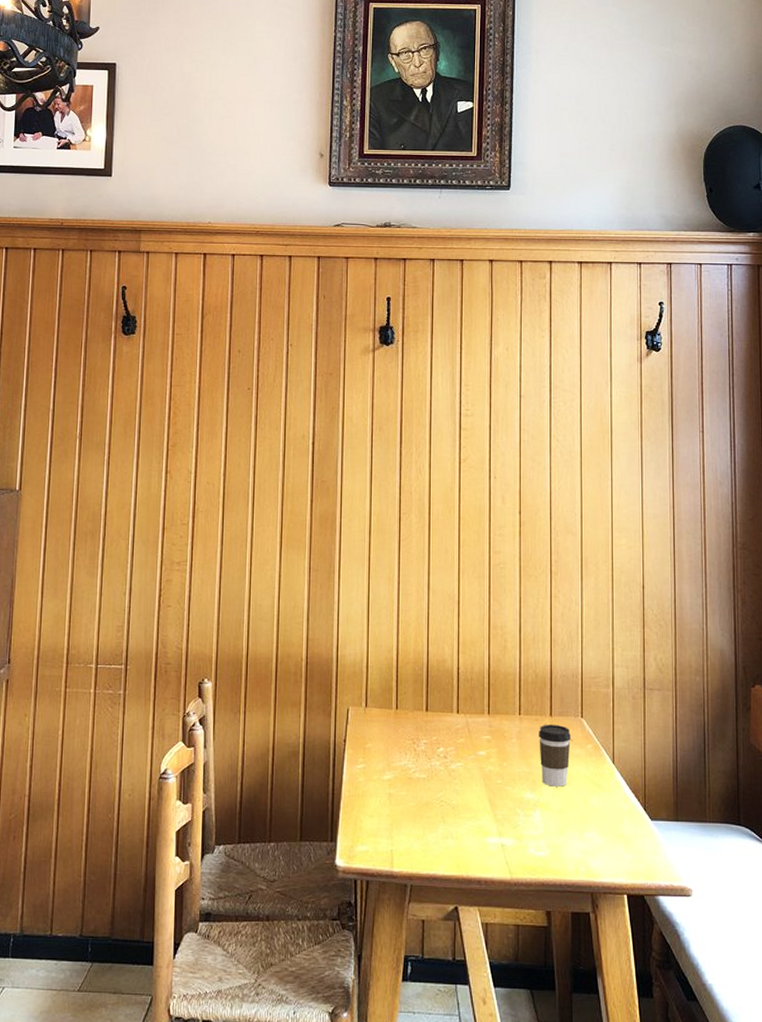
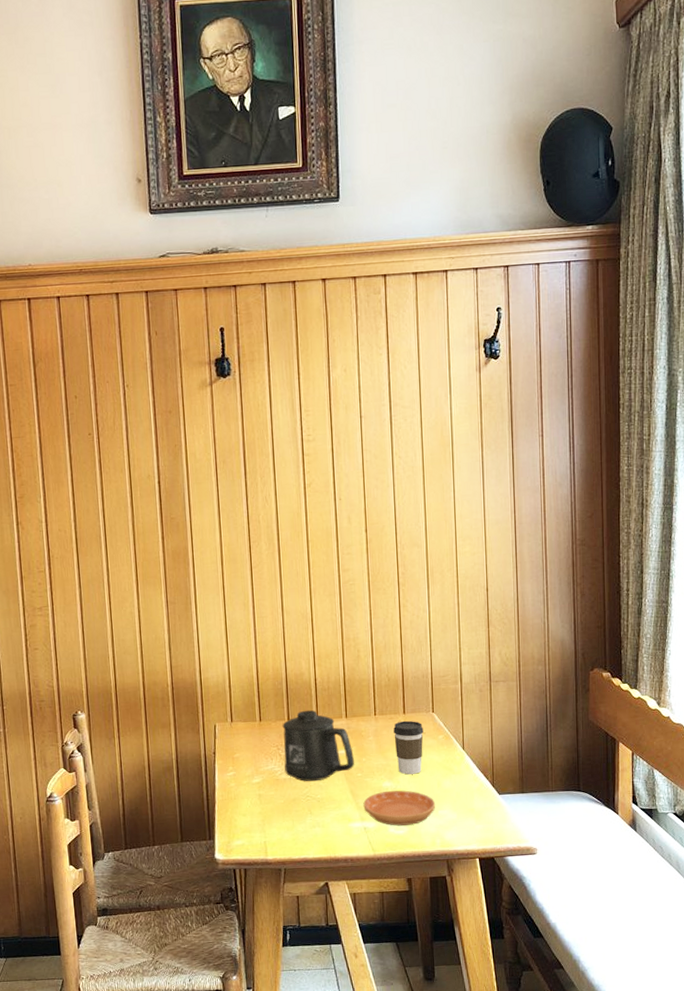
mug: none [419,701,494,785] -> present [282,710,354,782]
saucer: none [502,803,581,846] -> present [363,790,436,826]

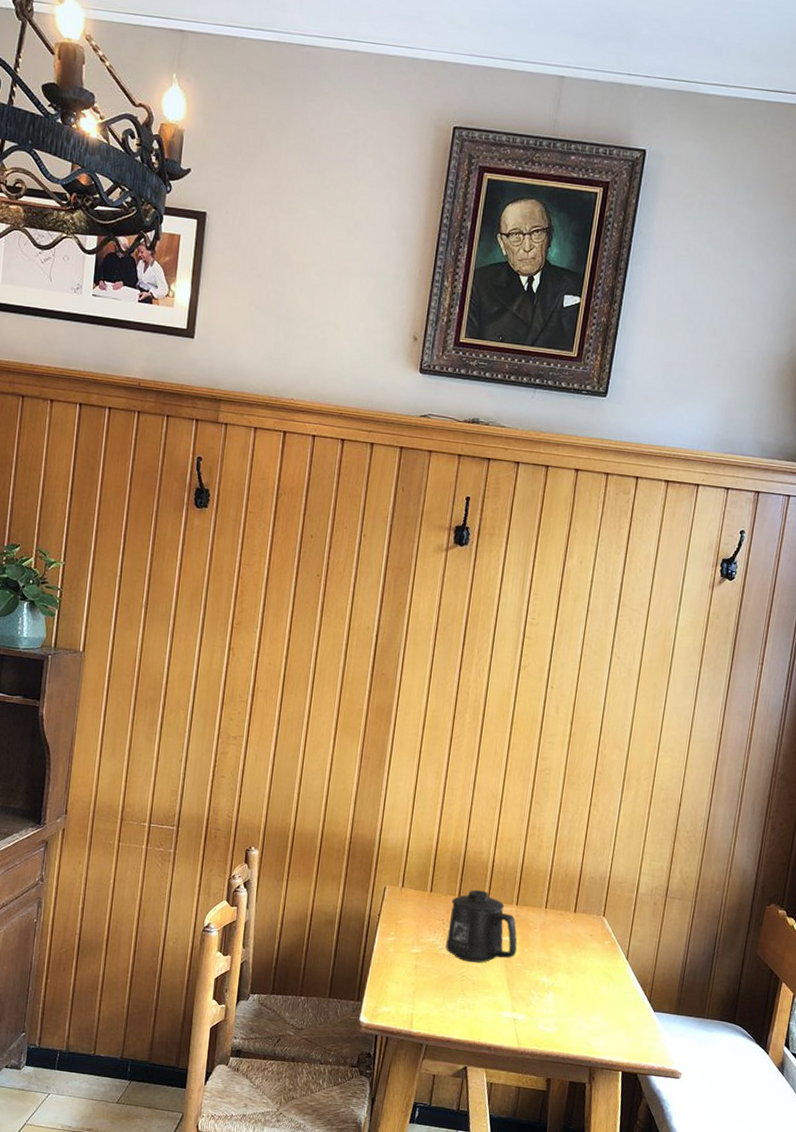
saucer: present [363,790,436,826] -> none [517,986,590,1025]
coffee cup: present [393,720,423,775] -> none [558,919,591,975]

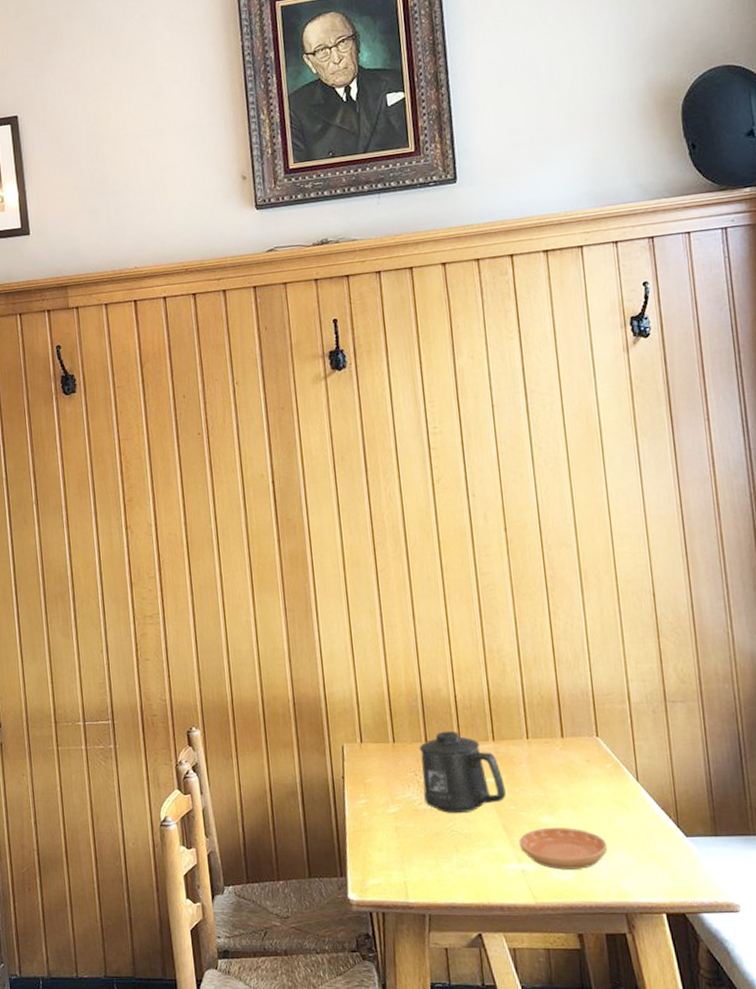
saucer: none [517,986,590,1025] -> present [519,827,608,870]

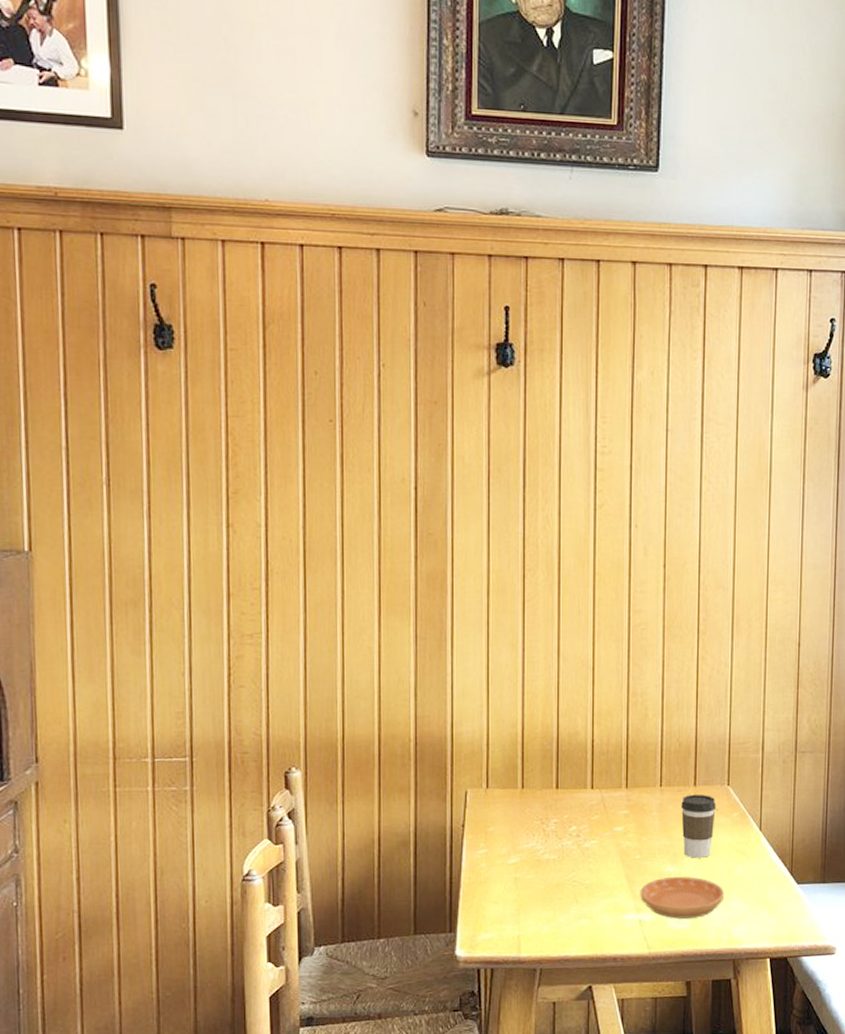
mug: present [419,730,506,814] -> none [549,777,633,864]
coffee cup: none [550,745,588,809] -> present [681,794,716,858]

